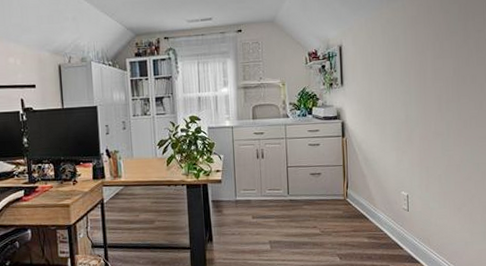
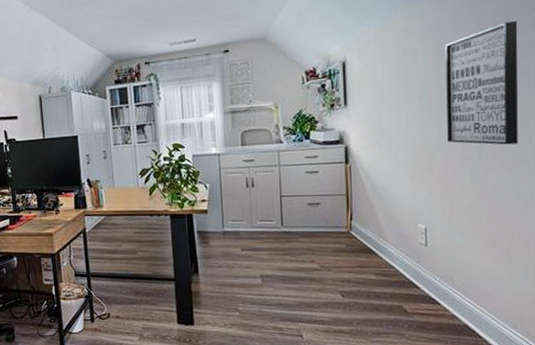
wall art: none [421,19,477,123] -> present [445,21,518,145]

